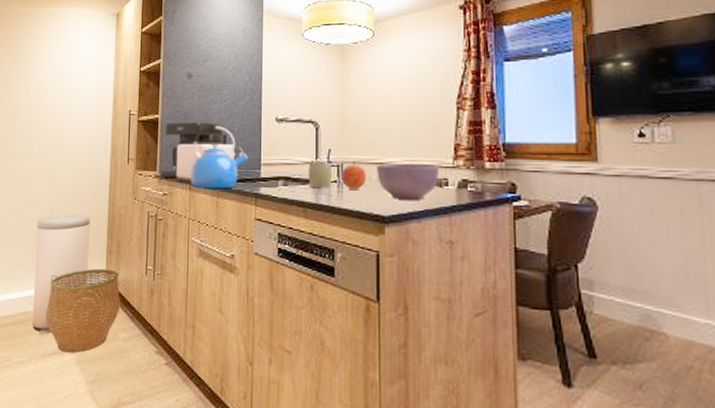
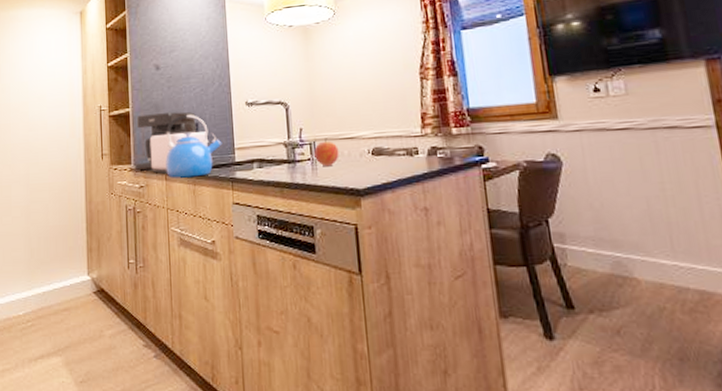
pedal bin: present [31,214,91,335] -> none [14,214,70,340]
basket: present [45,268,121,353] -> none [29,266,105,355]
mug: present [308,162,333,189] -> none [281,141,306,168]
bowl: present [375,164,440,200] -> none [347,135,409,172]

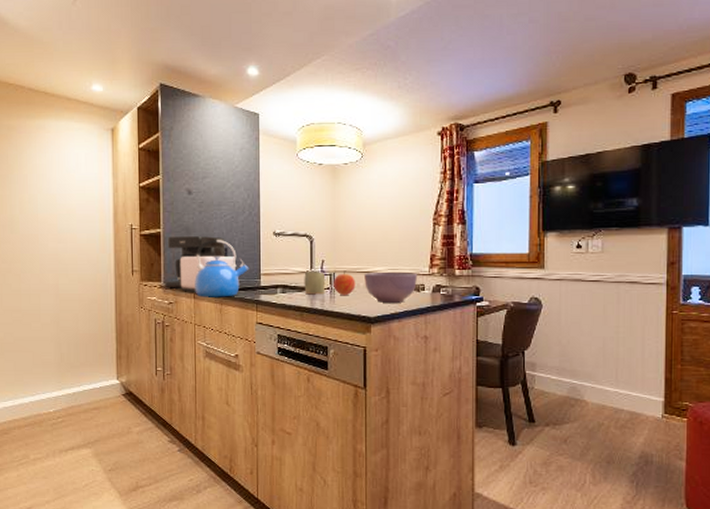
mug: none [281,141,306,168] -> present [304,272,326,295]
bowl: none [347,135,409,172] -> present [363,273,418,303]

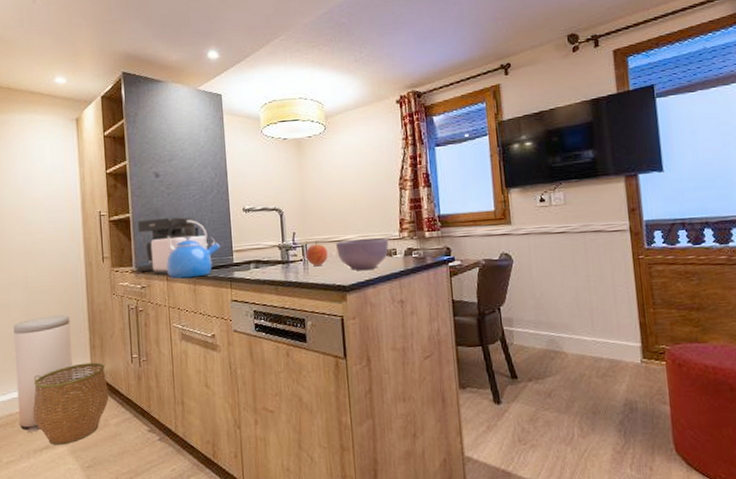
pedal bin: none [43,323,99,433] -> present [13,314,73,433]
basket: none [60,372,133,447] -> present [33,362,110,445]
mug: present [304,272,326,295] -> none [276,244,298,268]

